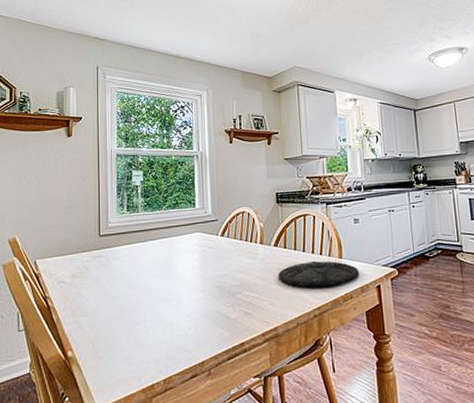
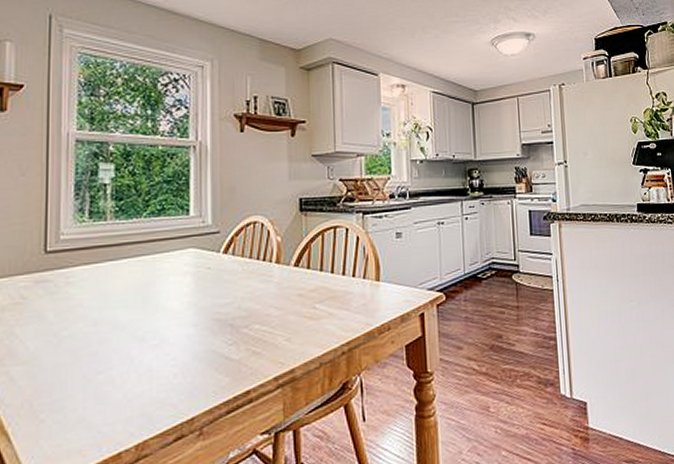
plate: present [278,260,360,287] -> none [298,284,400,318]

